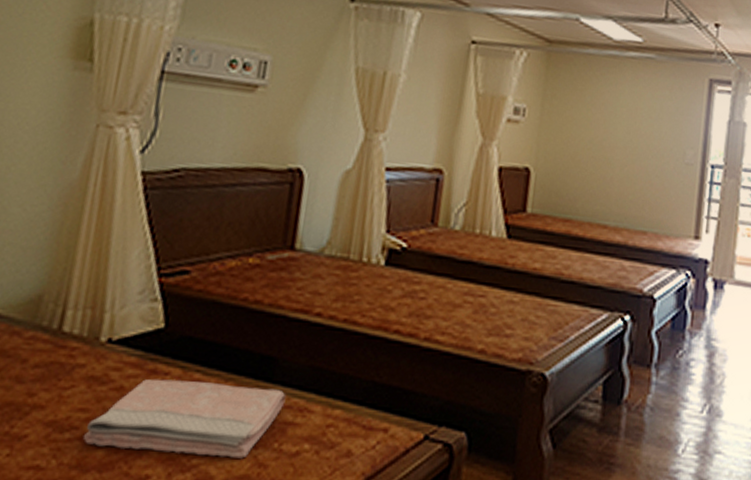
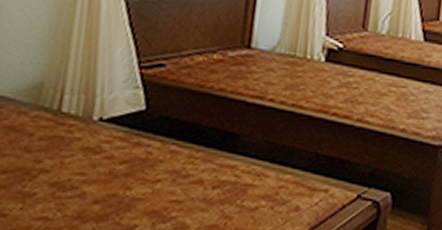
towel: present [83,379,286,459] -> none [82,150,246,212]

